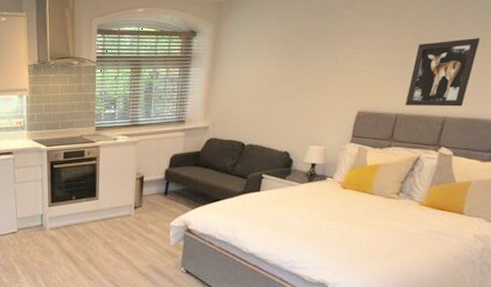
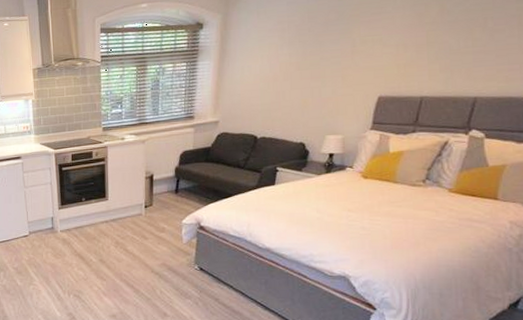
wall art: present [405,38,480,107] -> none [430,10,515,88]

